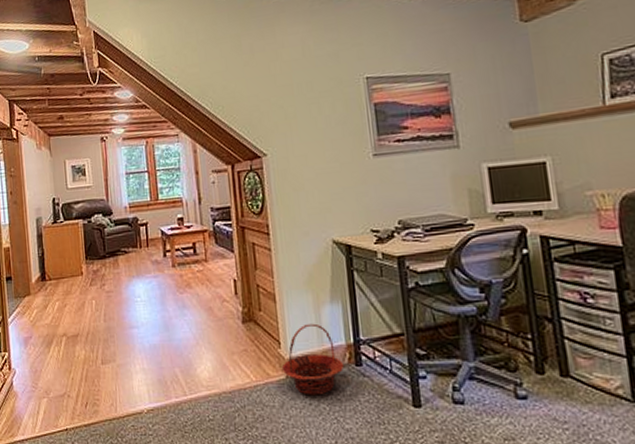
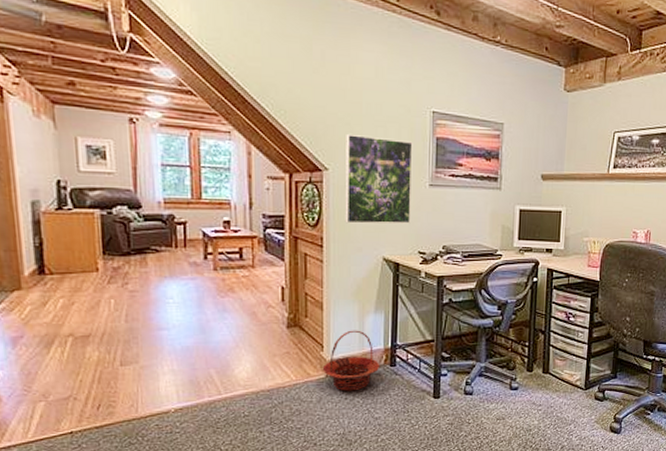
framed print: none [280,112,358,207] -> present [345,135,413,224]

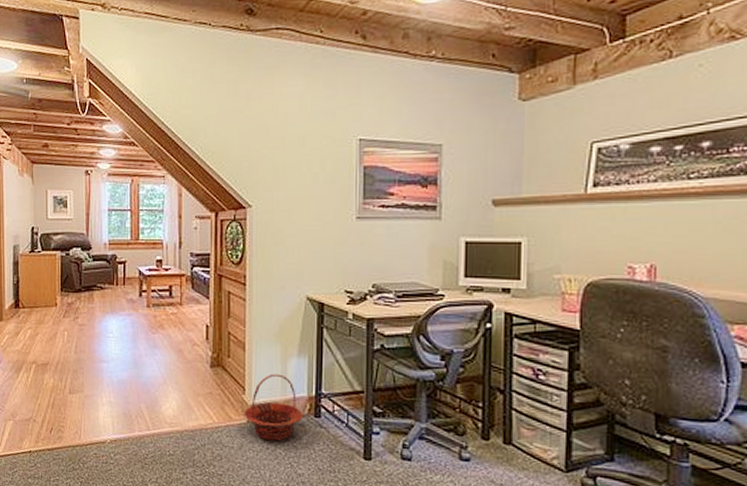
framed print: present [345,135,413,224] -> none [267,170,338,261]

